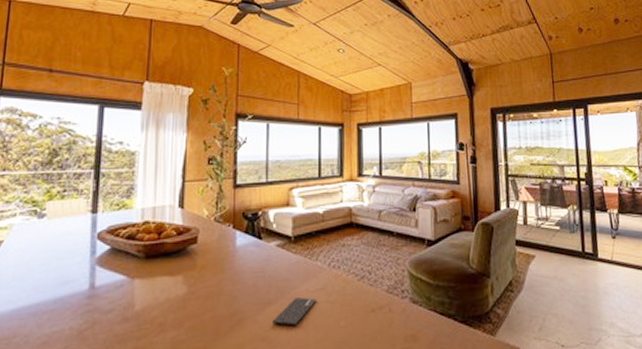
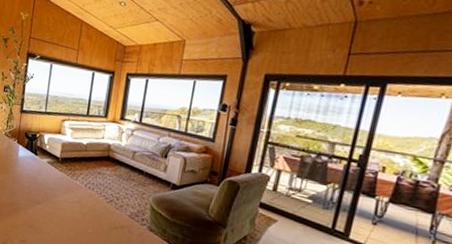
smartphone: present [271,297,317,326] -> none [38,203,73,223]

